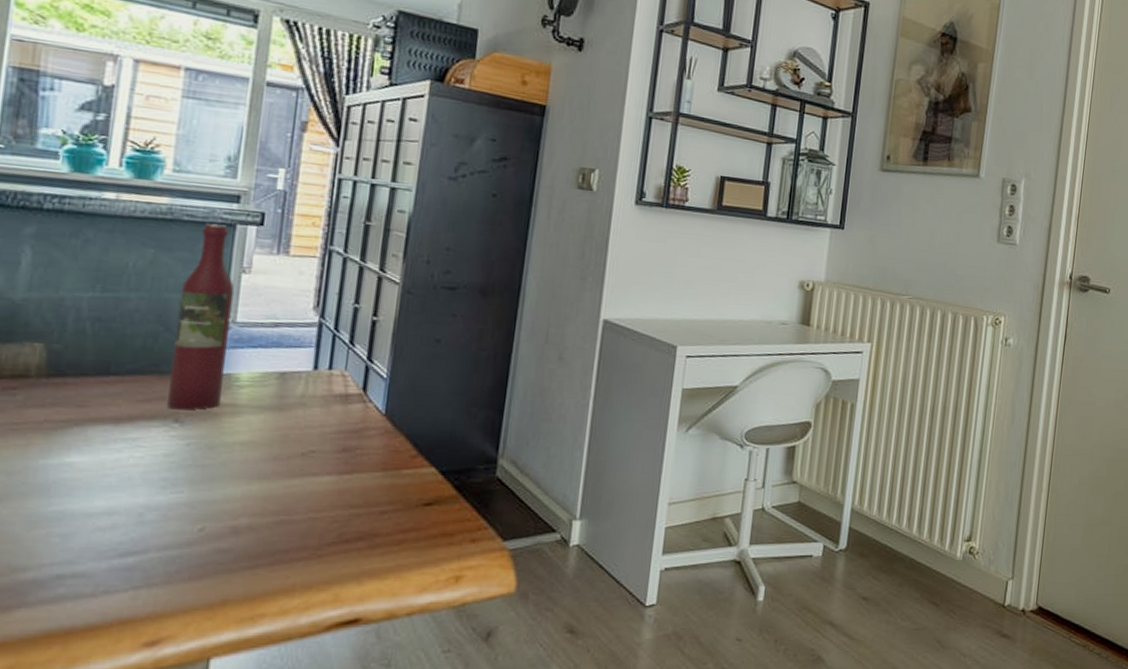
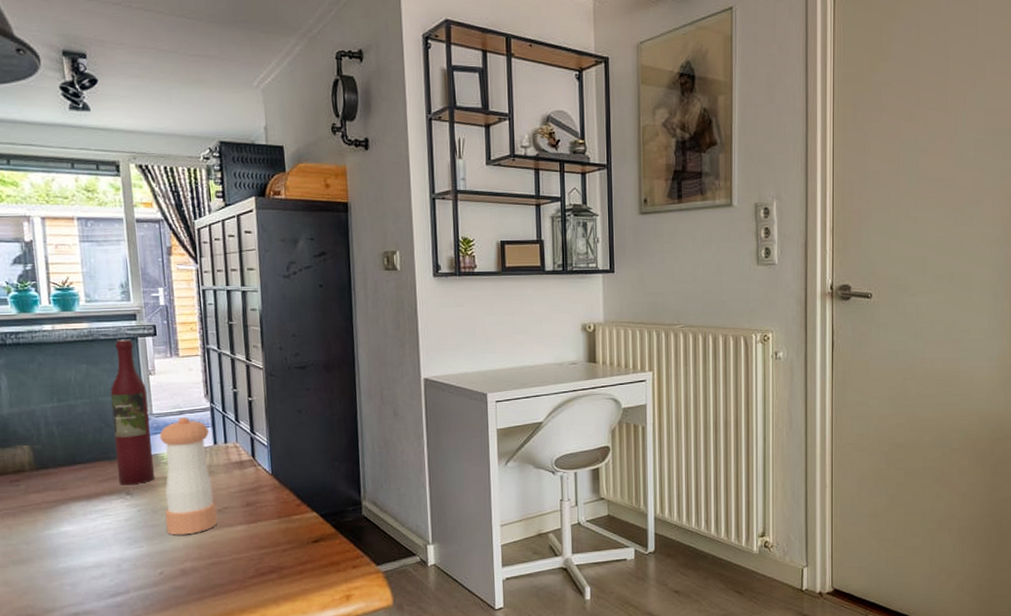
pepper shaker: none [222,331,310,482] -> present [159,417,217,535]

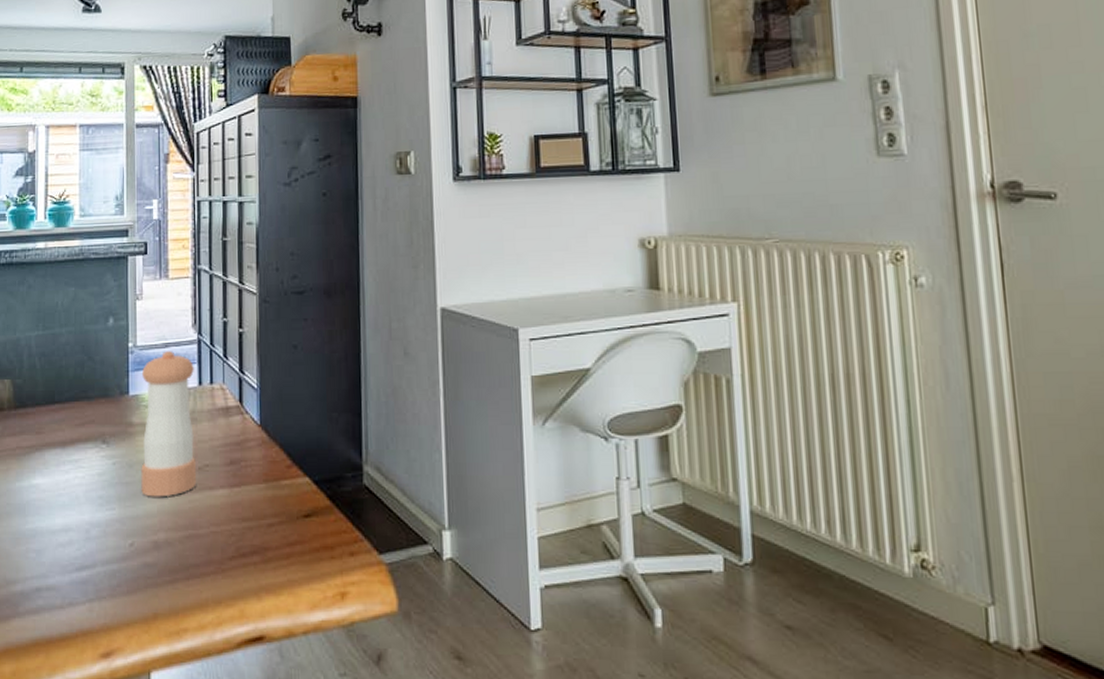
wine bottle: present [110,339,154,485] -> none [95,258,133,432]

